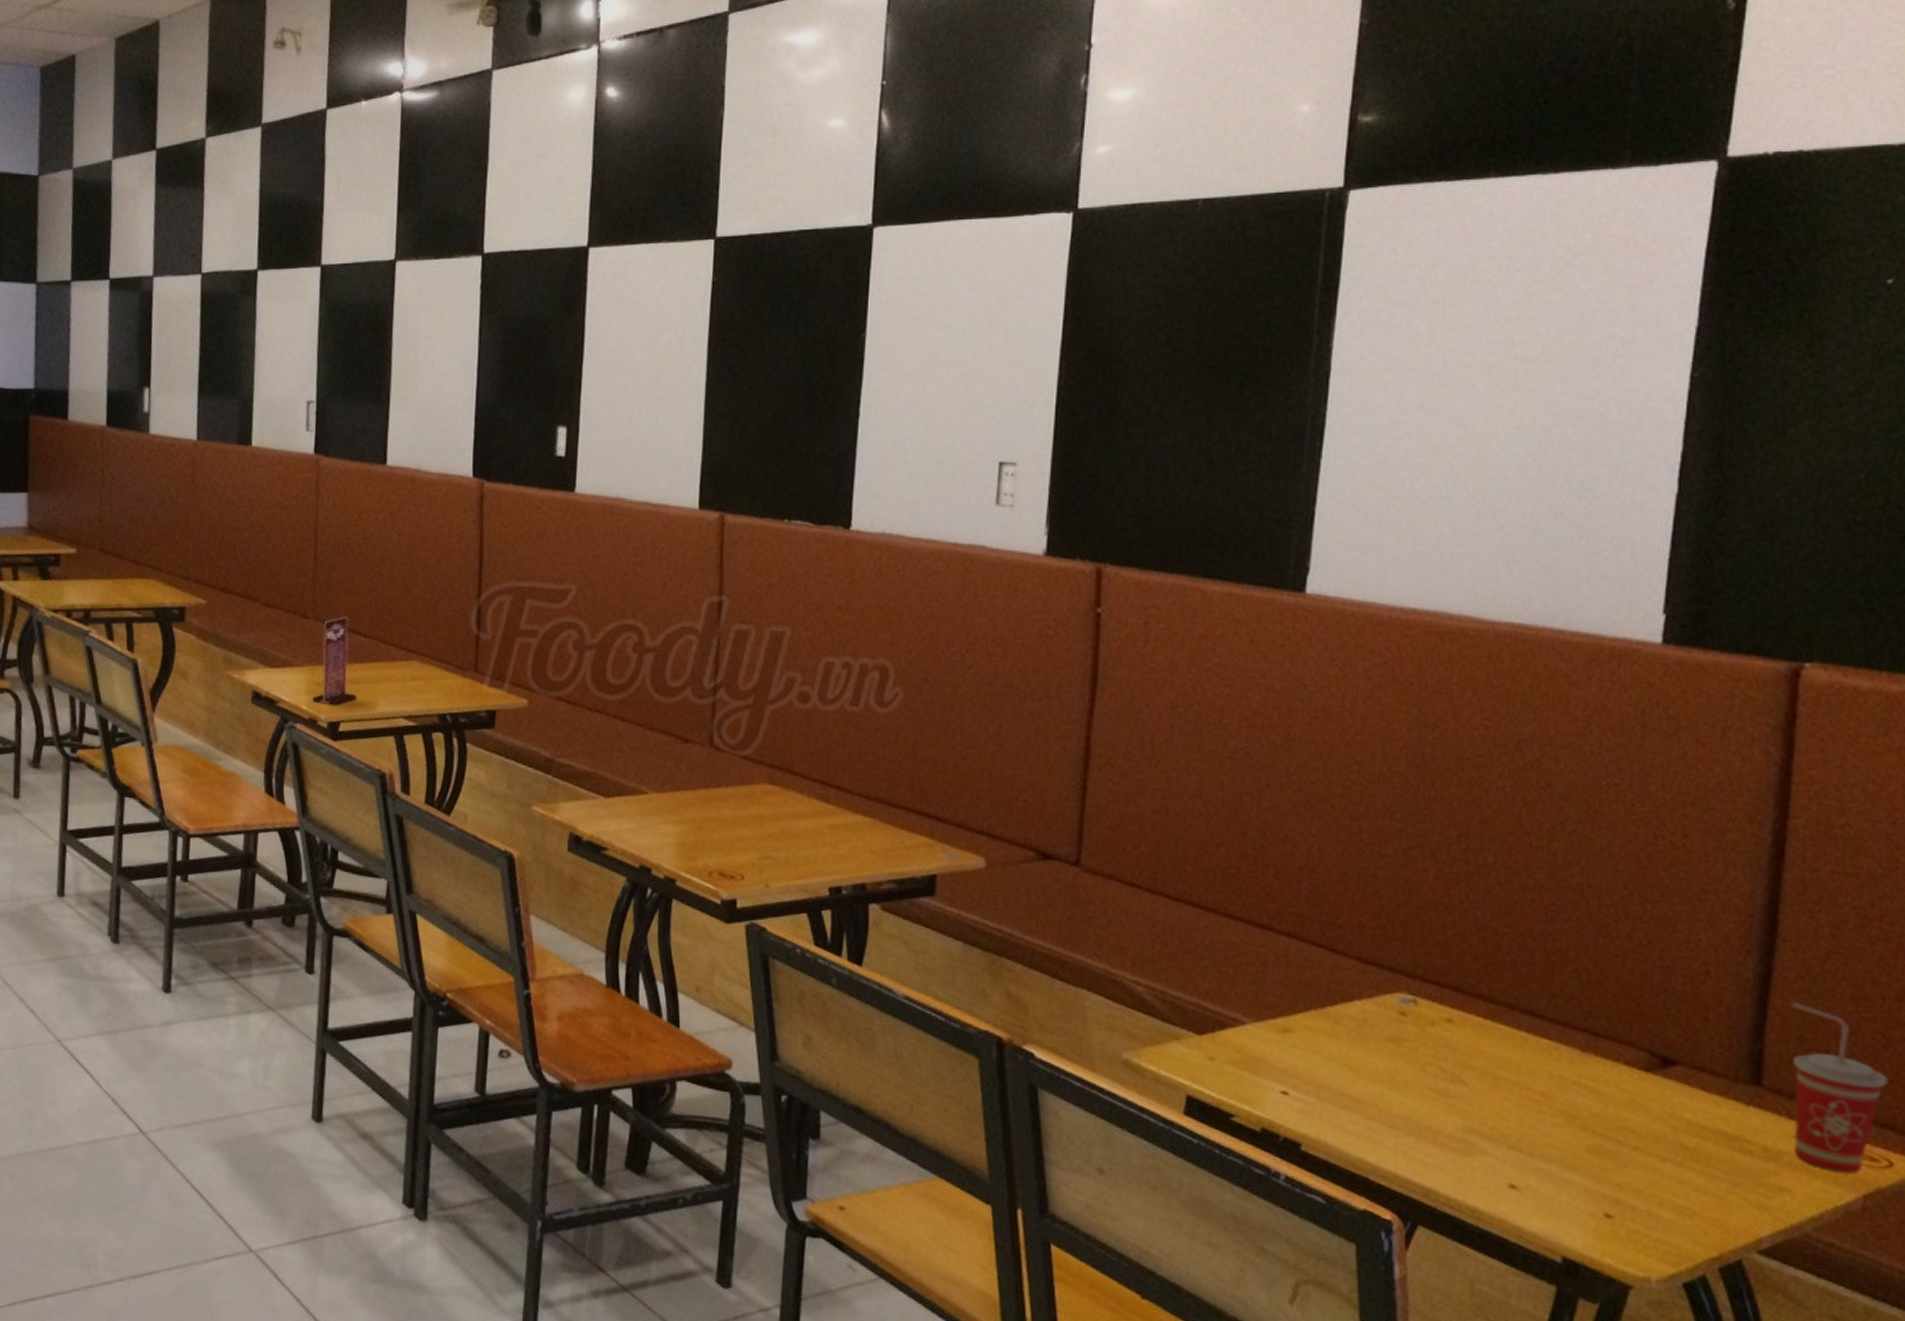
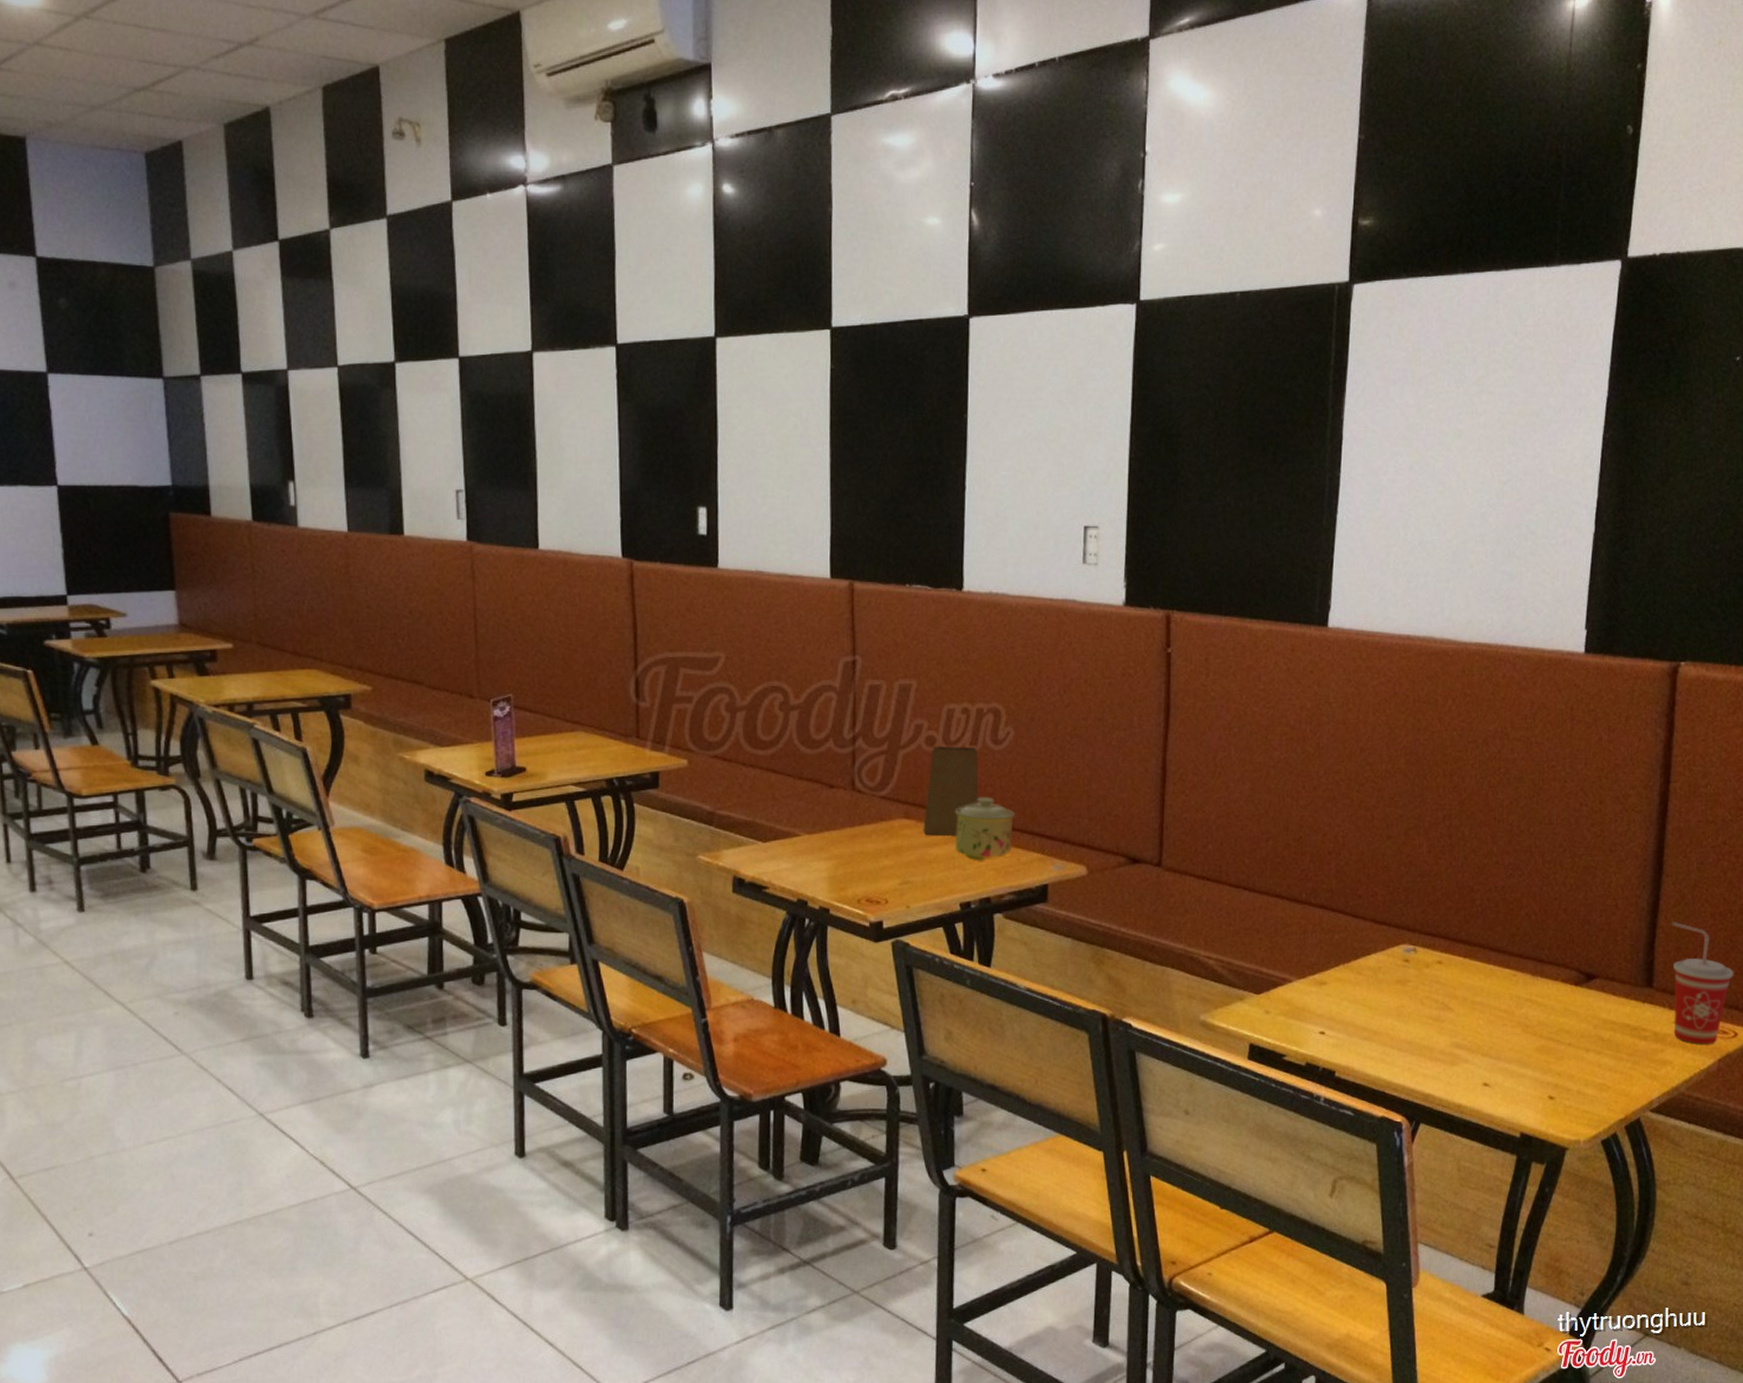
paper bag: none [790,703,858,809] -> present [923,746,978,837]
sugar bowl: none [826,766,902,841] -> present [954,796,1016,861]

